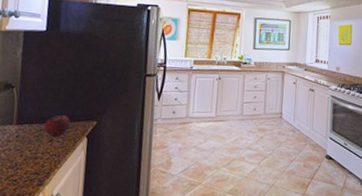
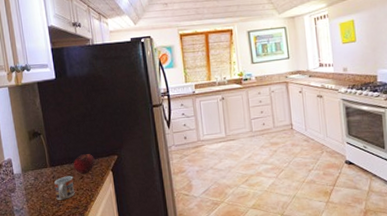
cup: none [15,136,41,164] -> present [54,176,75,201]

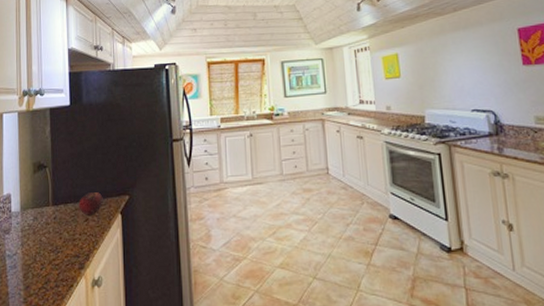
cup: present [54,176,75,201] -> none [55,217,77,247]

